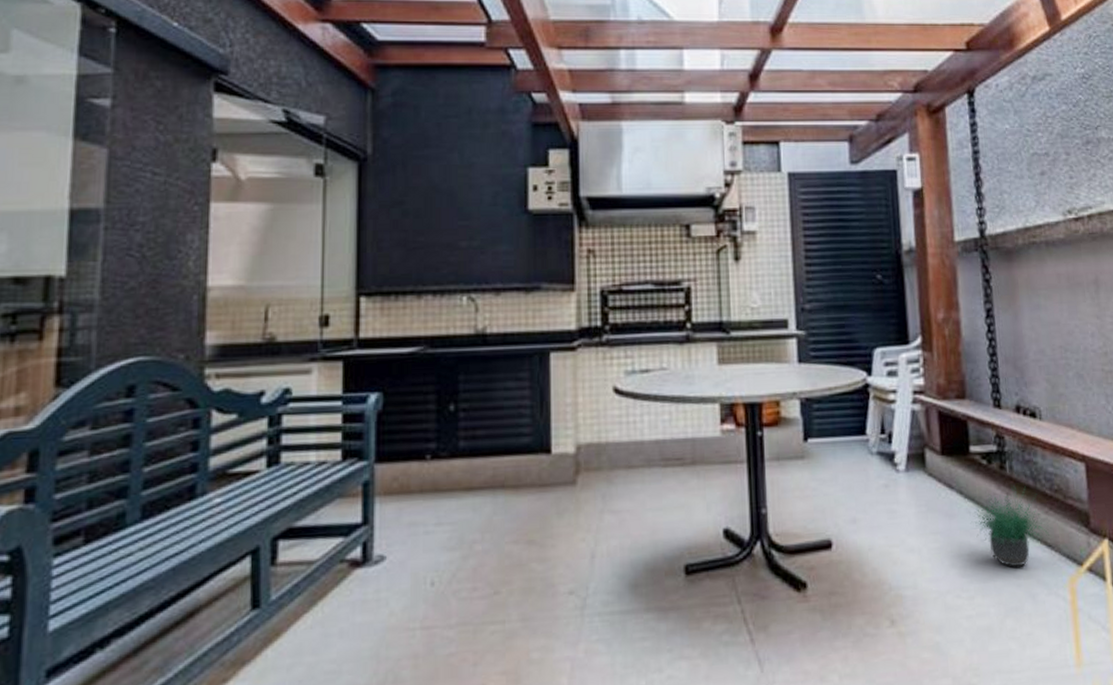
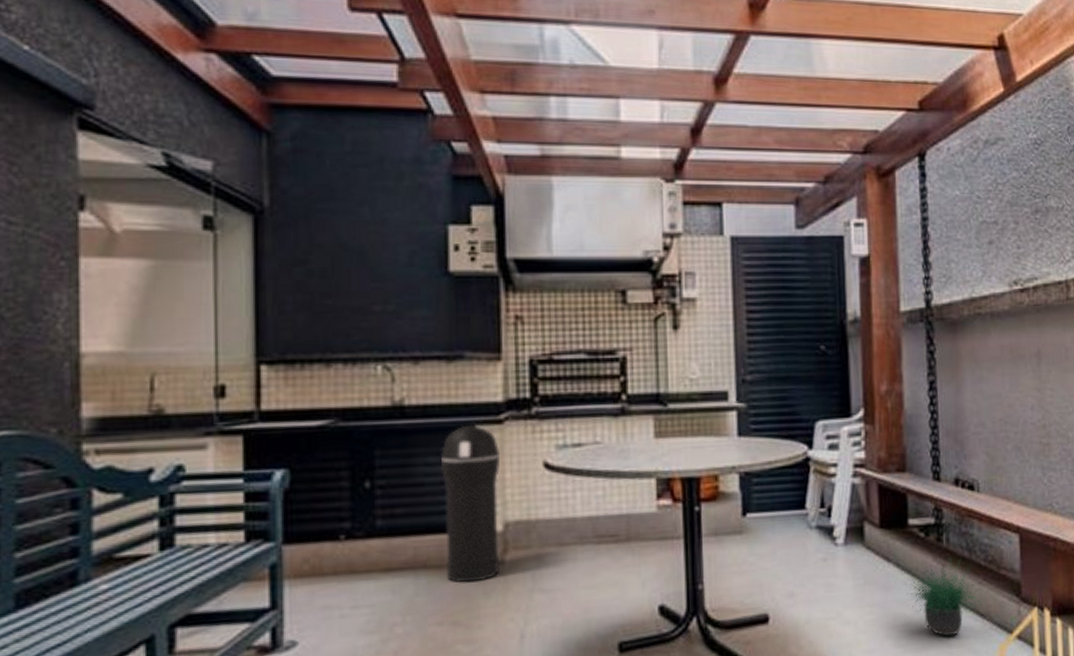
trash can: none [518,351,574,503] -> present [440,424,501,583]

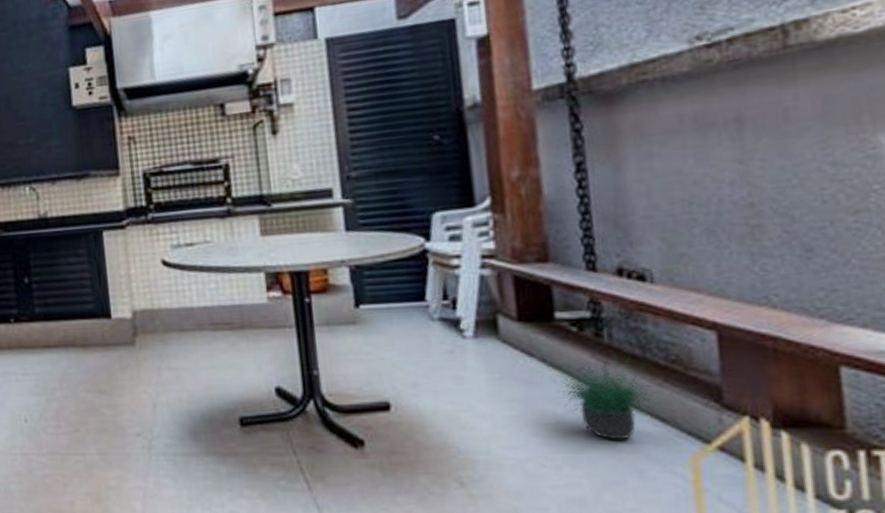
trash can: present [440,424,501,583] -> none [78,230,132,359]

